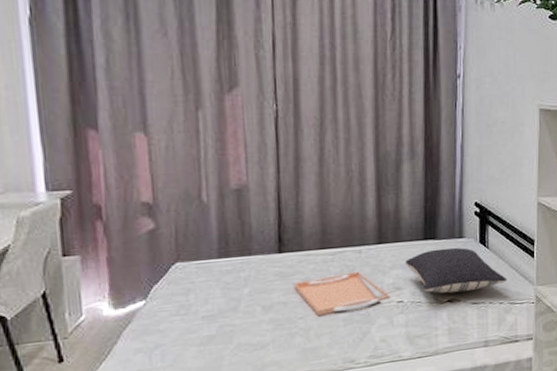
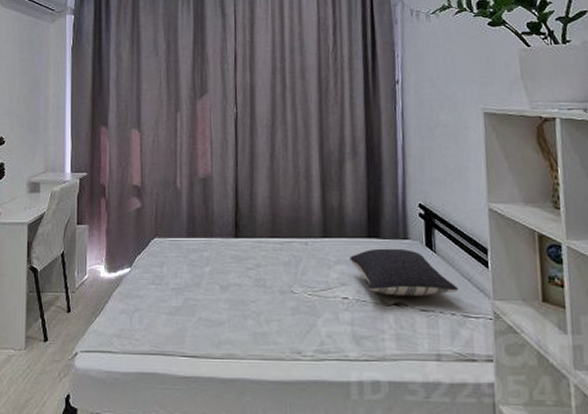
serving tray: present [294,271,389,317] -> none [247,262,335,302]

